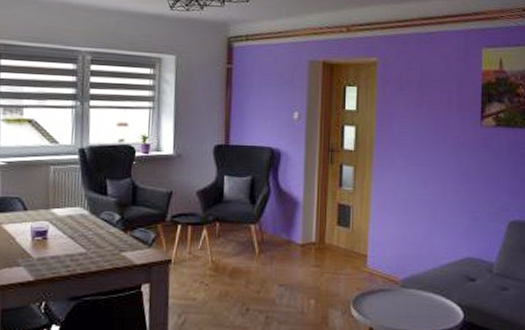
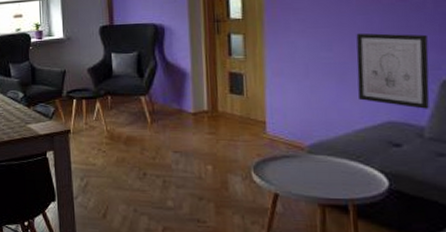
wall art: none [446,173,501,247] -> present [356,33,430,109]

